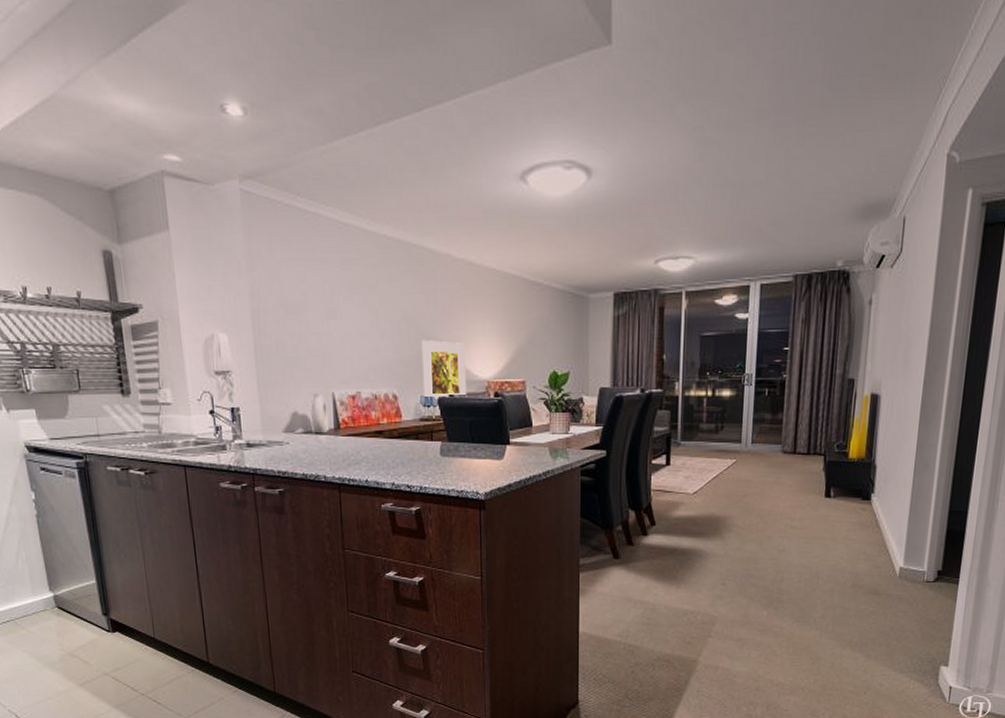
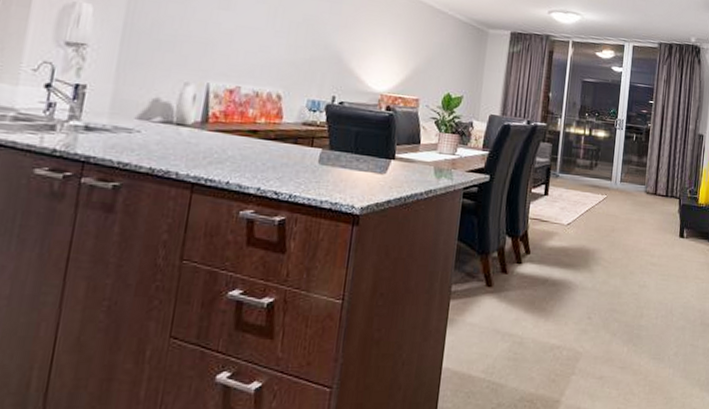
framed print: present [421,340,467,399] -> none [311,45,363,108]

